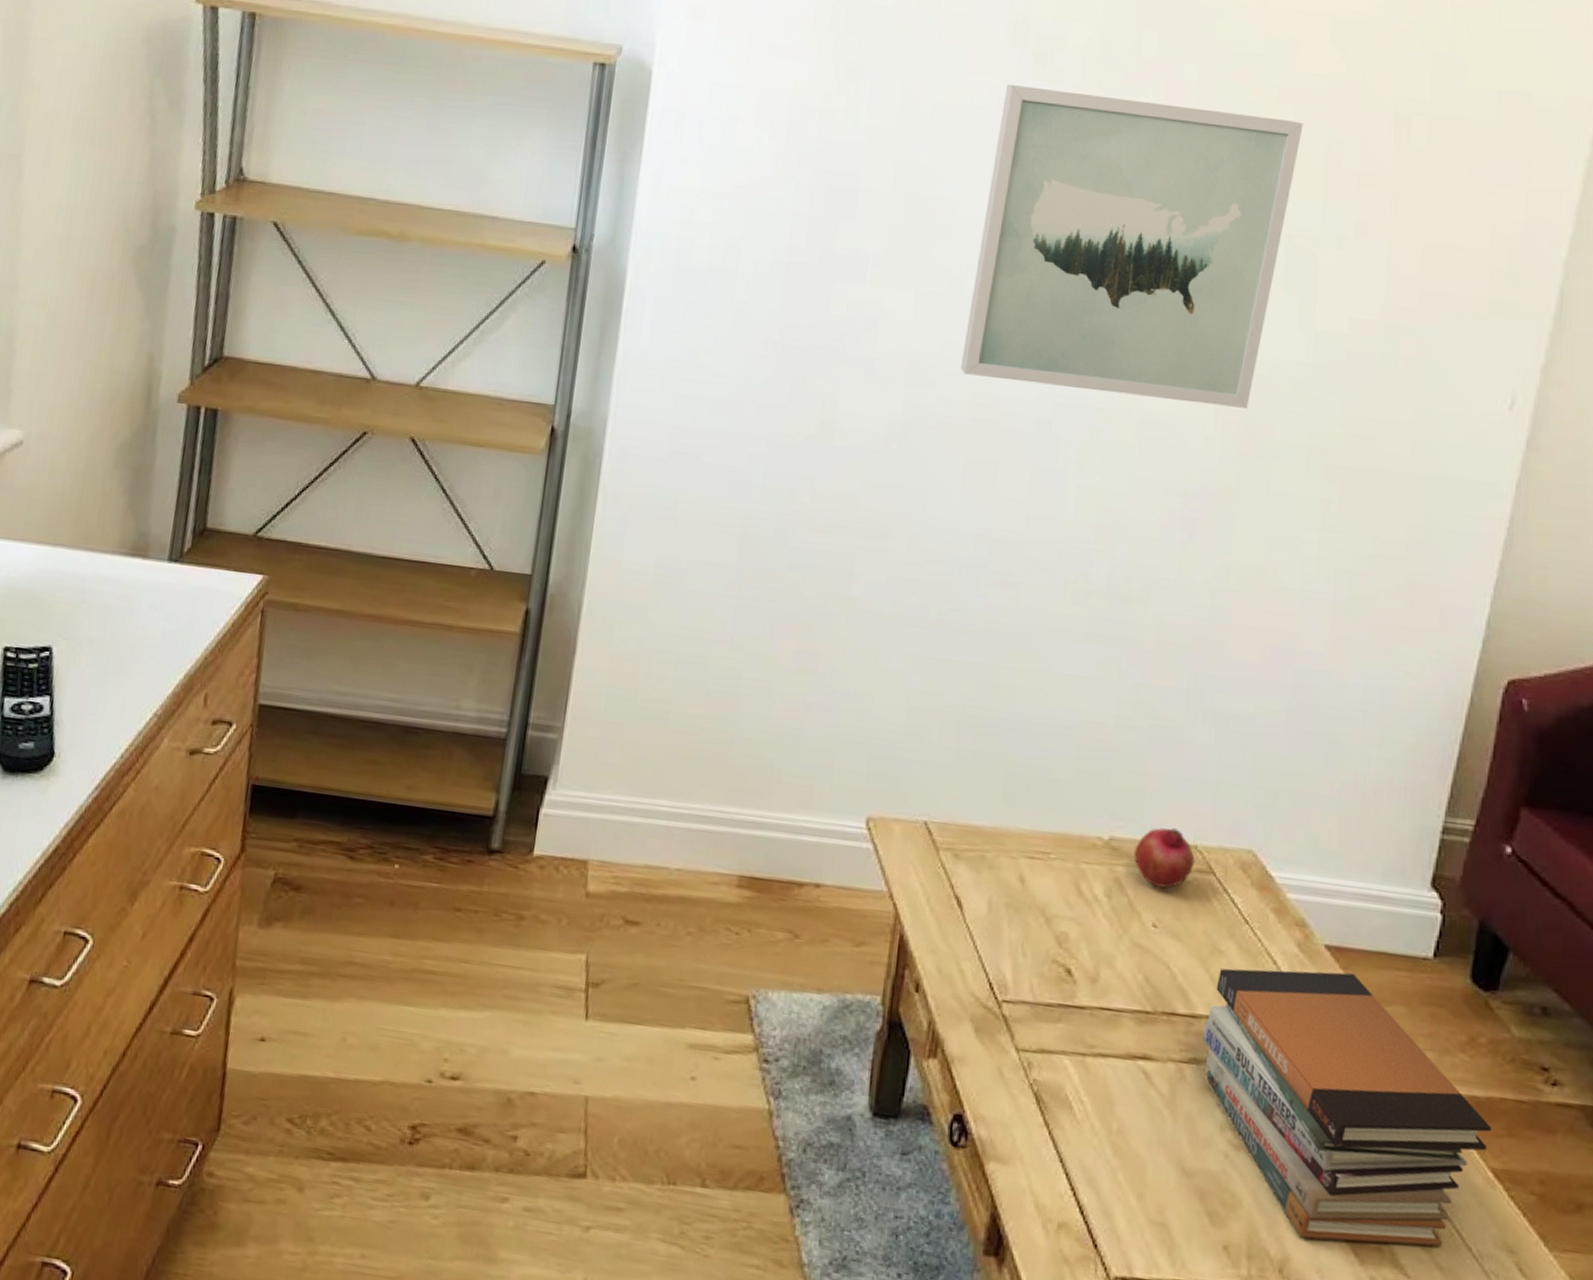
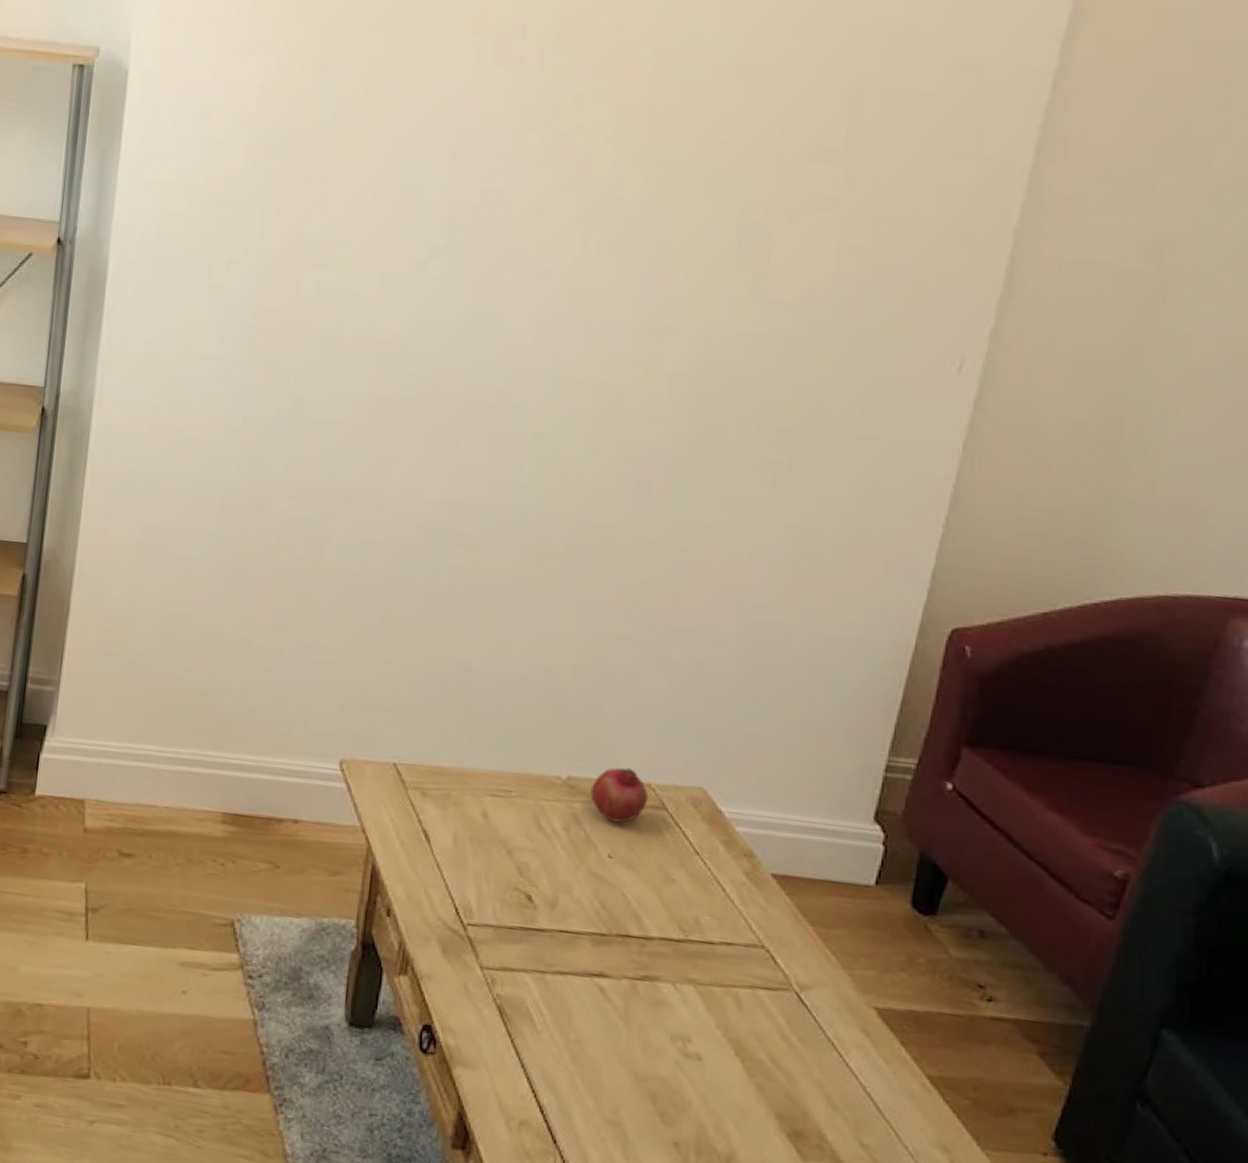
wall art: present [960,85,1304,408] -> none [424,73,758,377]
book stack: present [1202,968,1492,1247] -> none [654,895,929,1145]

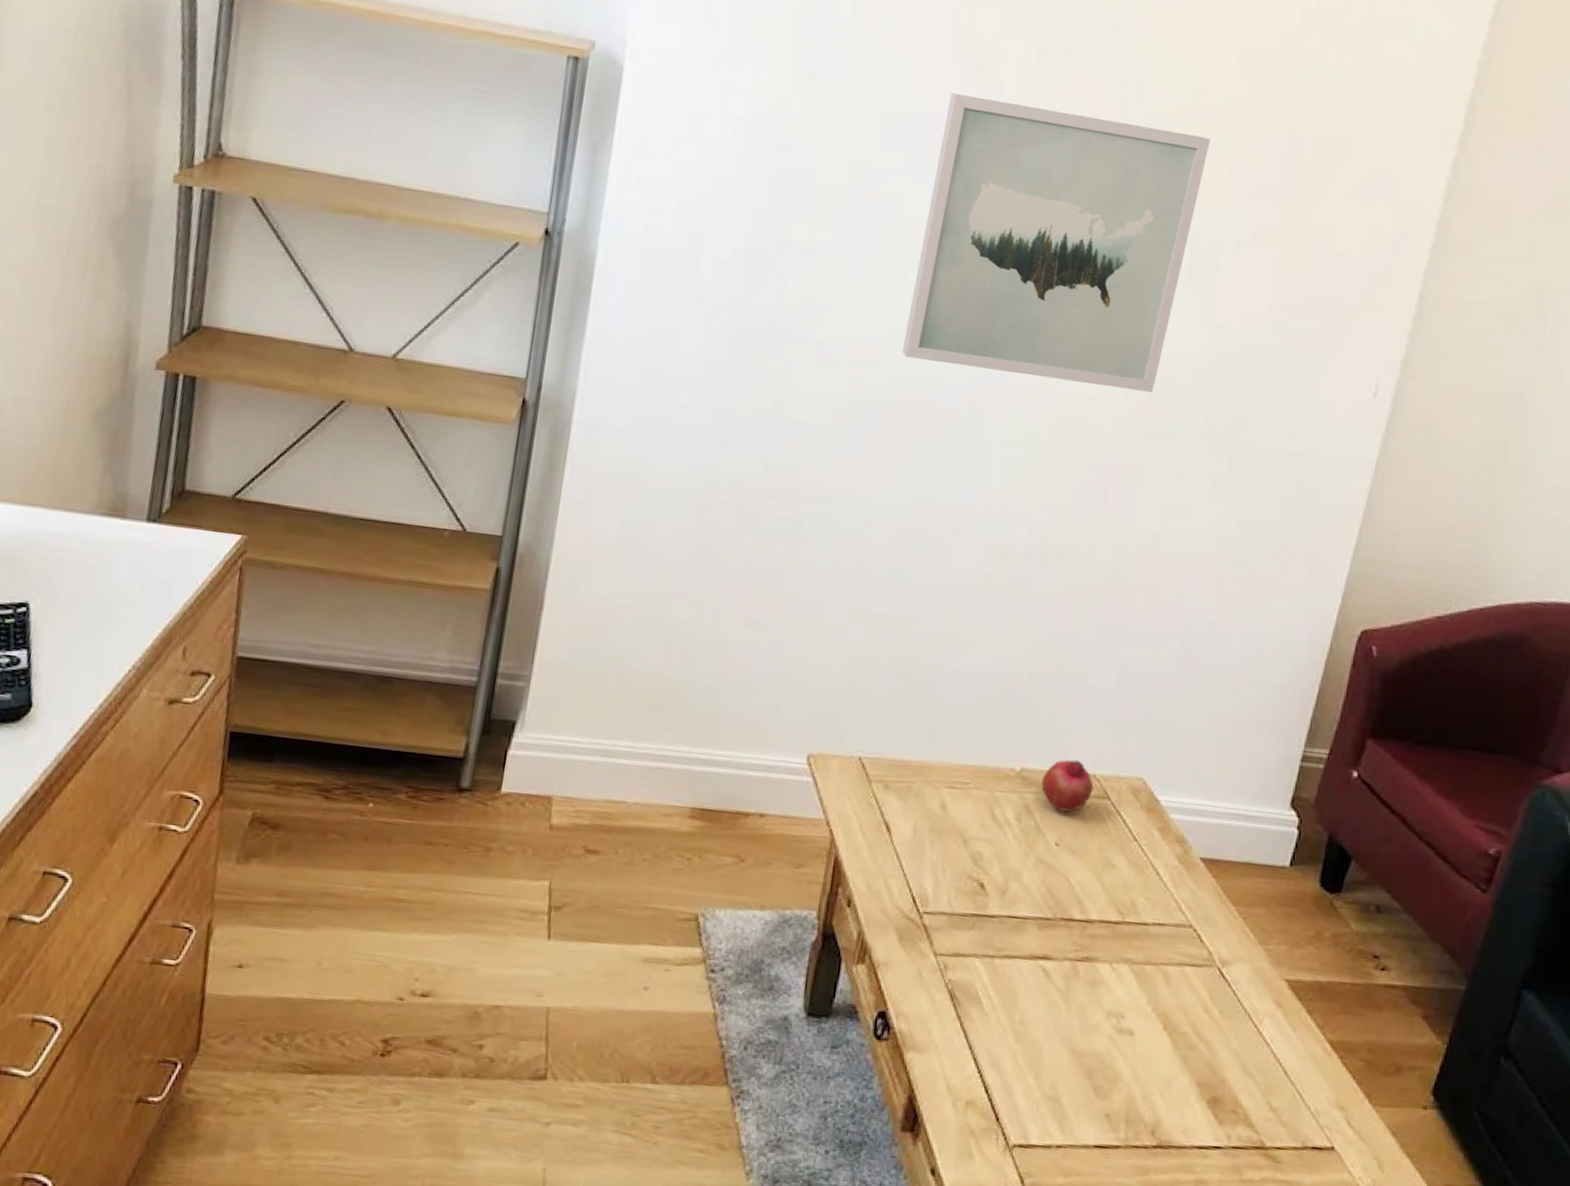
wall art: none [424,73,758,377] -> present [901,93,1211,392]

